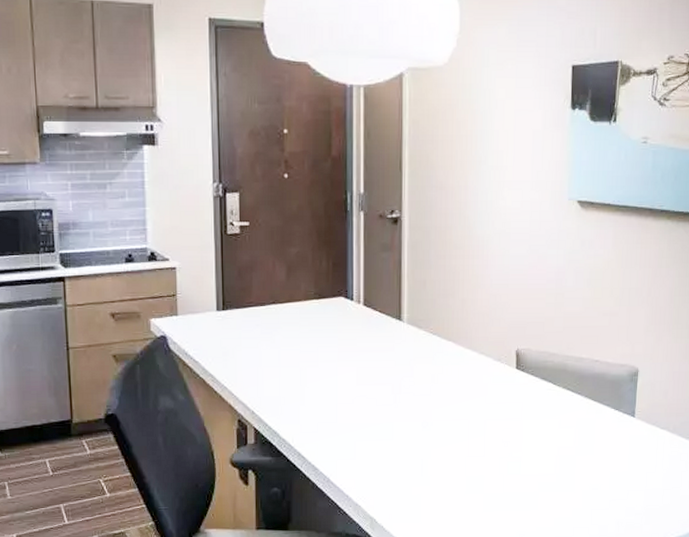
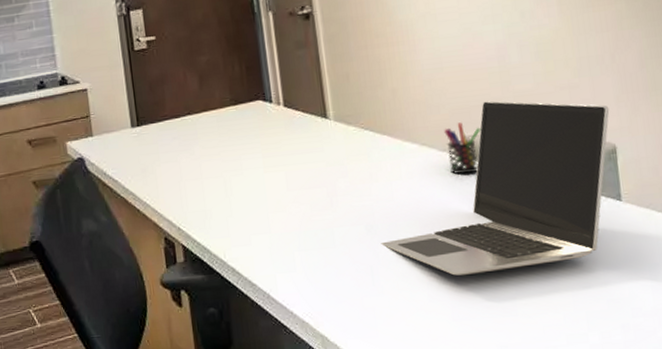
laptop: none [433,319,639,473] -> present [381,101,610,276]
pen holder: none [501,336,532,383] -> present [444,122,481,175]

